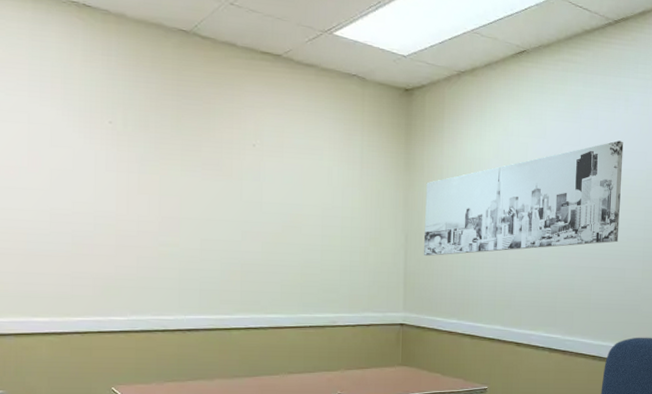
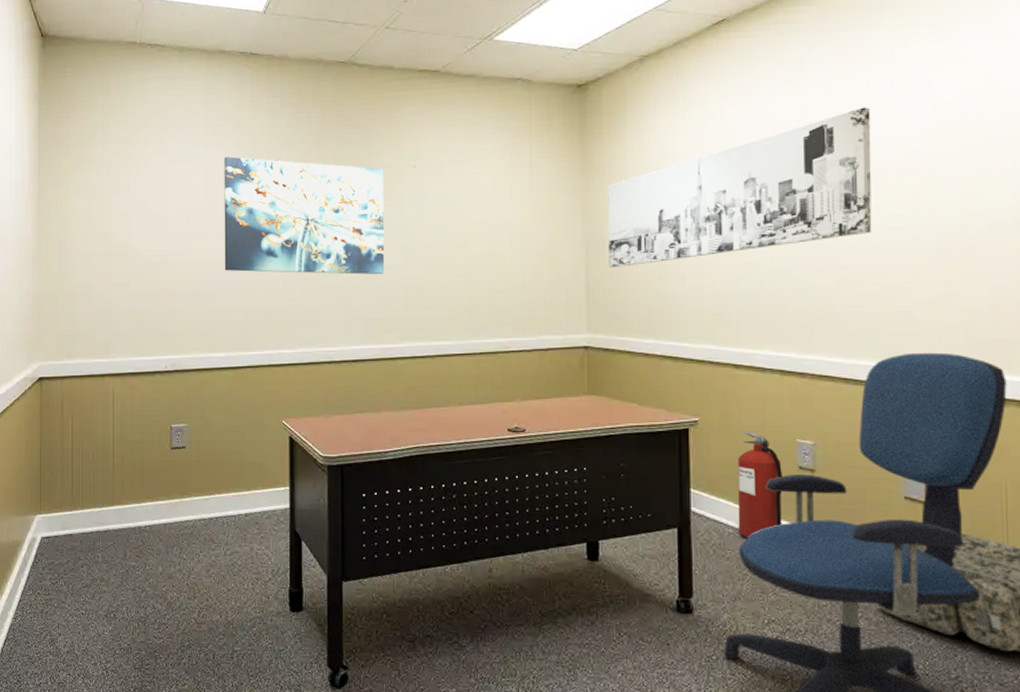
wall art: none [49,111,224,248] -> present [224,156,385,275]

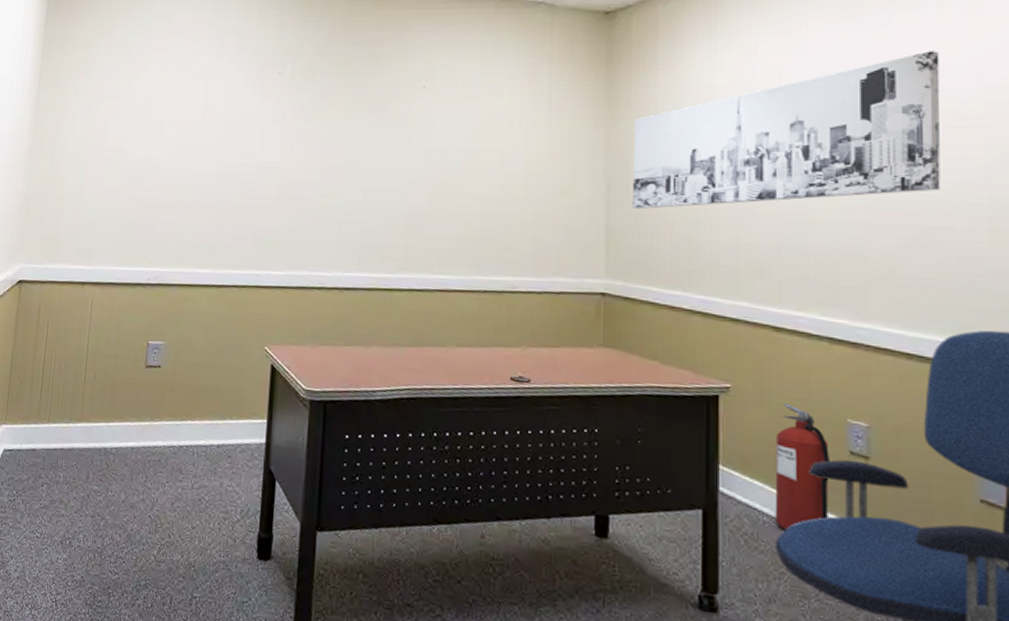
wall art: present [224,156,385,275] -> none [217,67,392,199]

